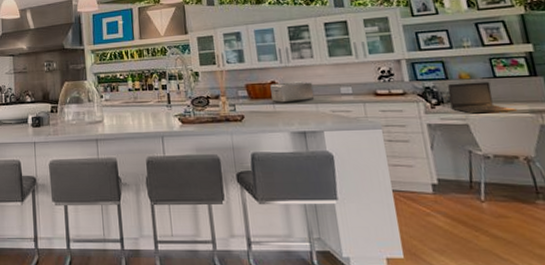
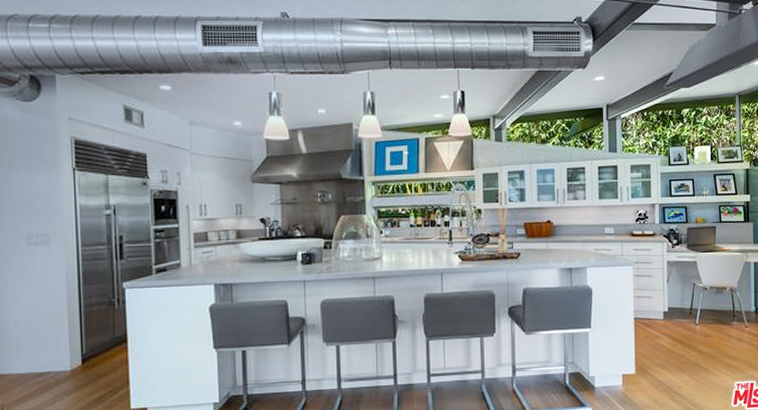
toaster: present [270,81,315,104] -> none [546,221,583,242]

